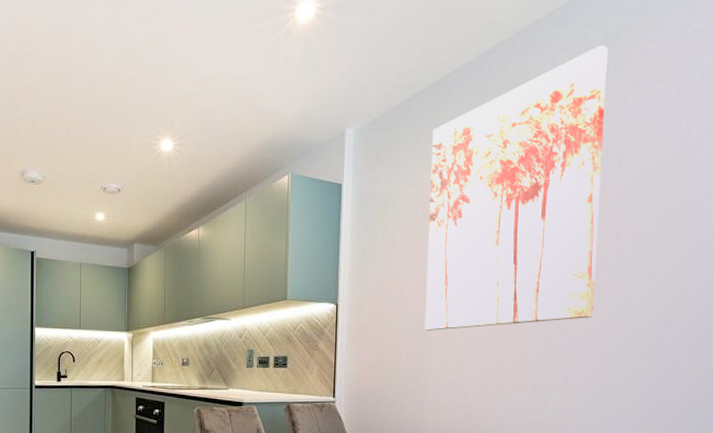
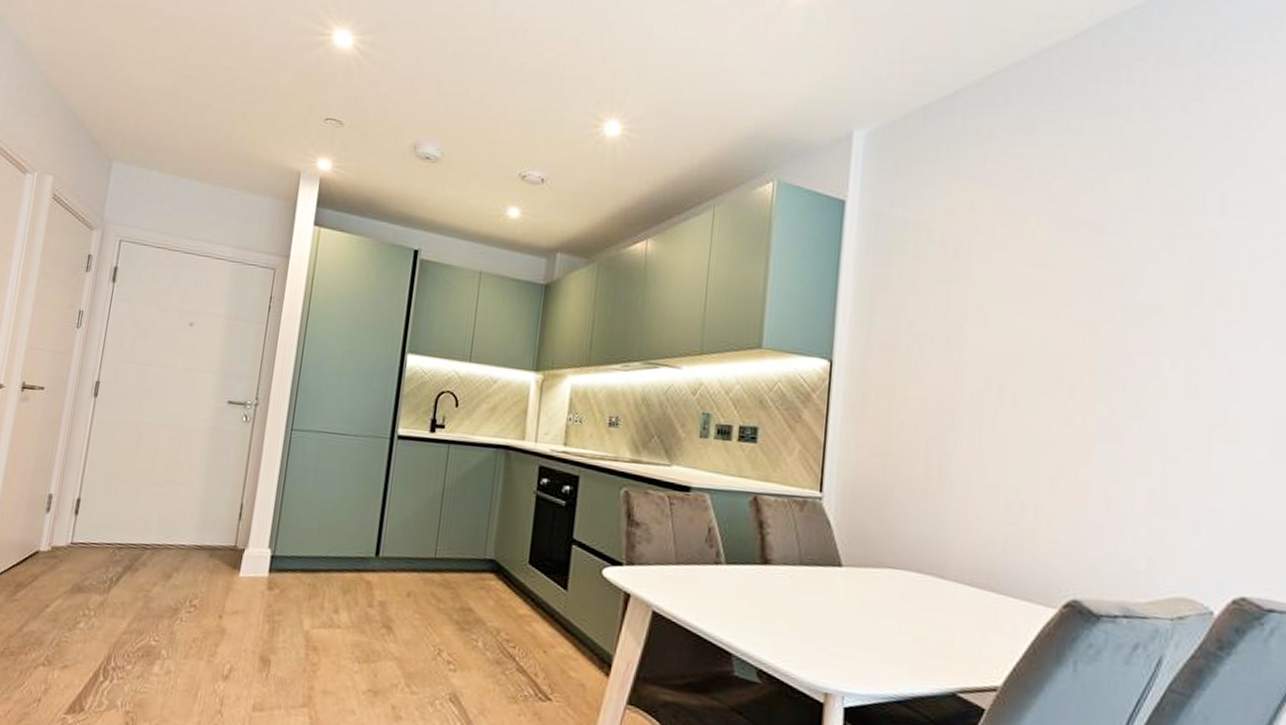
wall art: present [424,44,608,331] -> none [952,55,1203,414]

